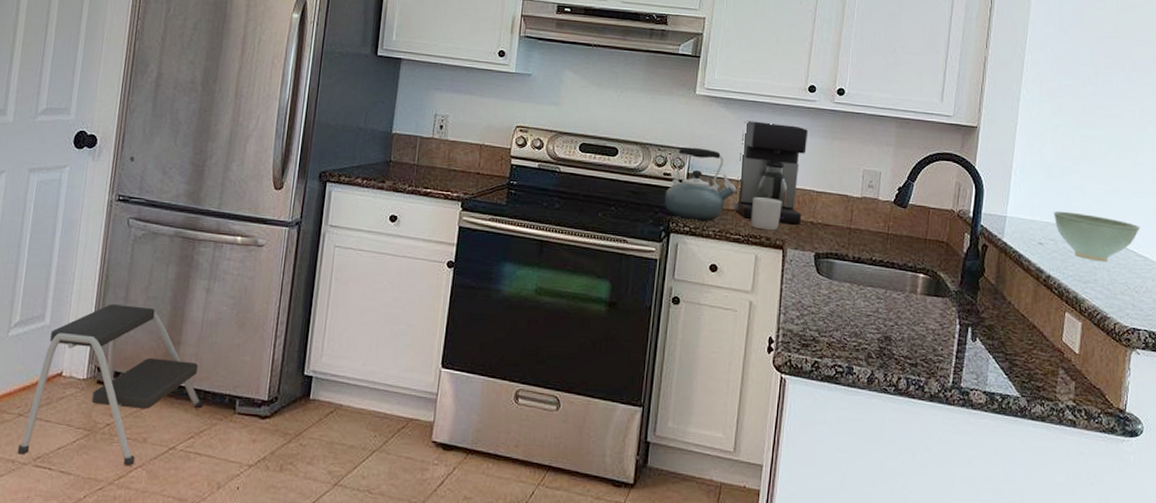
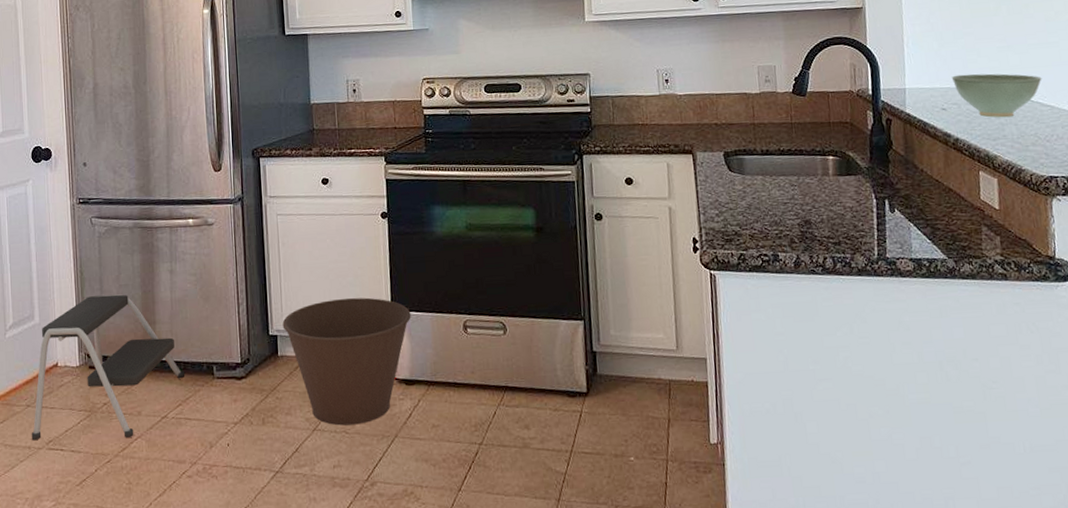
basket: none [320,346,462,486] -> present [282,297,411,426]
kettle: present [664,146,737,221] -> none [571,71,639,140]
coffee maker: present [733,121,808,225] -> none [635,36,705,131]
mug: present [750,197,782,231] -> none [655,107,686,139]

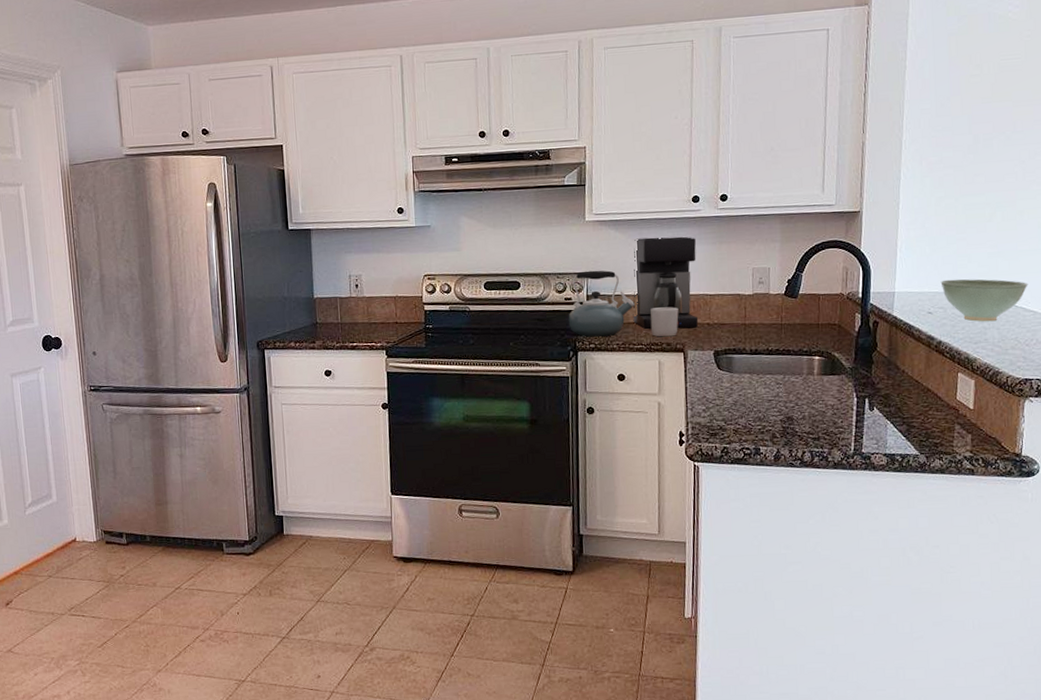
step stool: present [31,294,185,441] -> none [54,476,197,608]
basket: present [282,297,411,426] -> none [287,482,410,598]
kettle: none [571,71,639,140] -> present [568,270,635,337]
coffee maker: none [635,36,705,131] -> present [633,237,698,330]
mug: none [655,107,686,139] -> present [650,307,679,337]

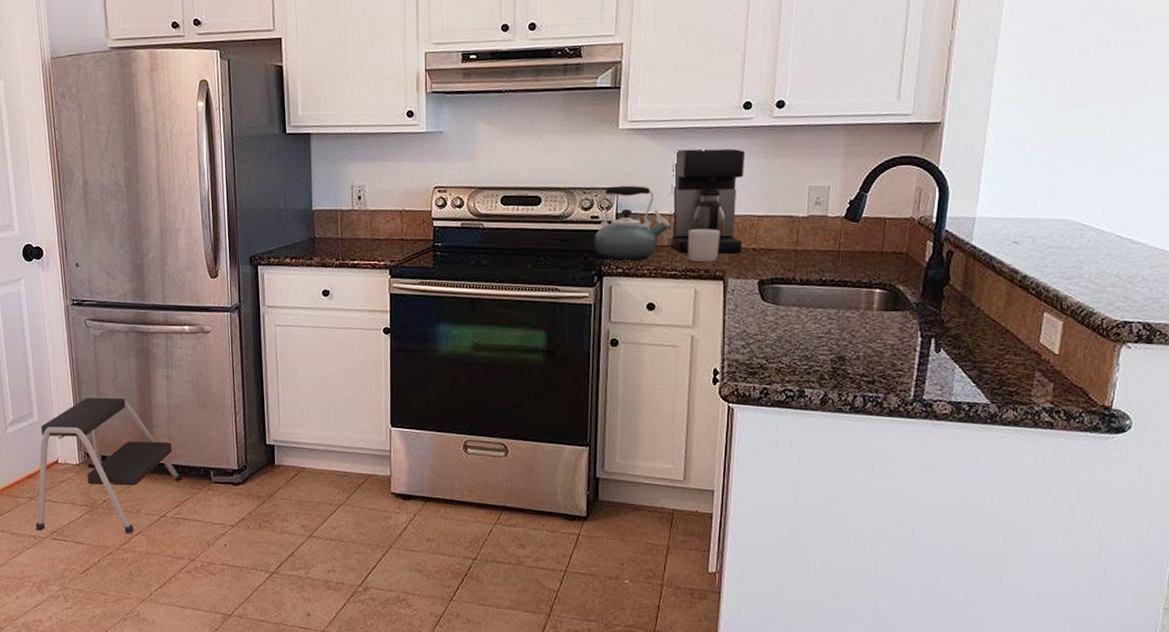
step stool: none [54,476,197,608] -> present [35,397,183,533]
bowl: present [940,279,1028,322] -> none [1031,203,1138,255]

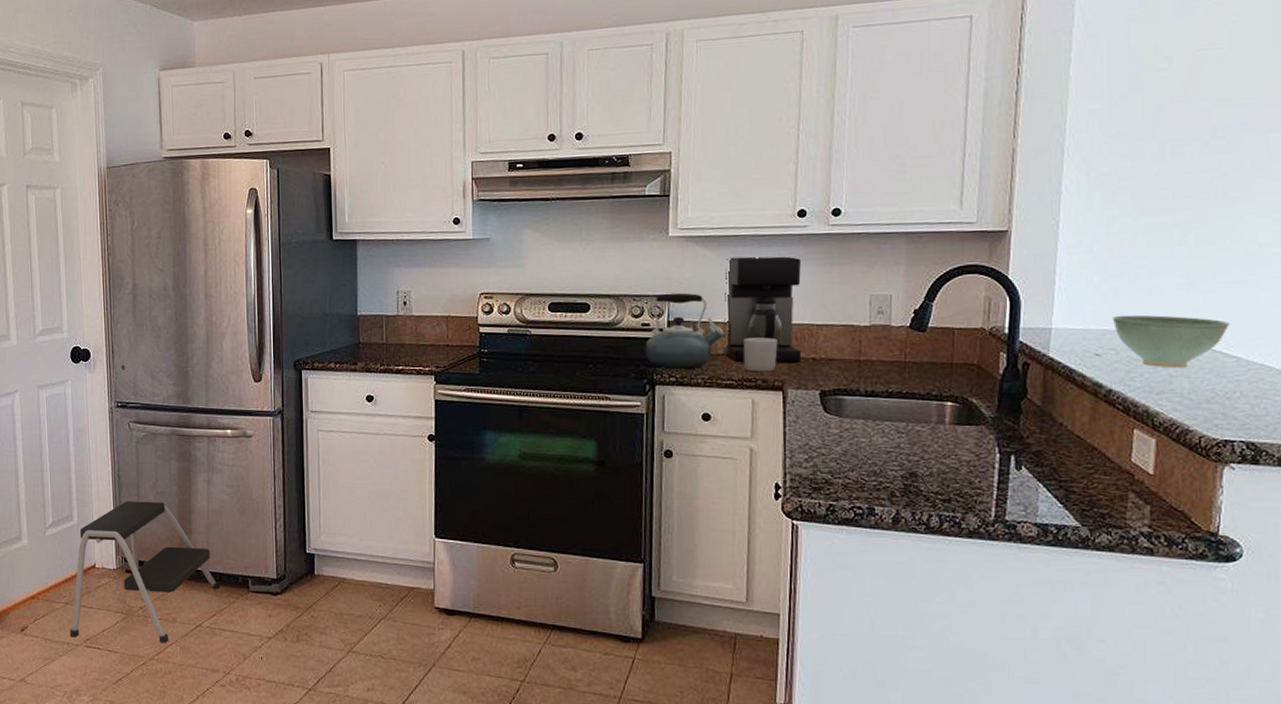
bowl: none [1031,203,1138,255] -> present [1112,314,1230,368]

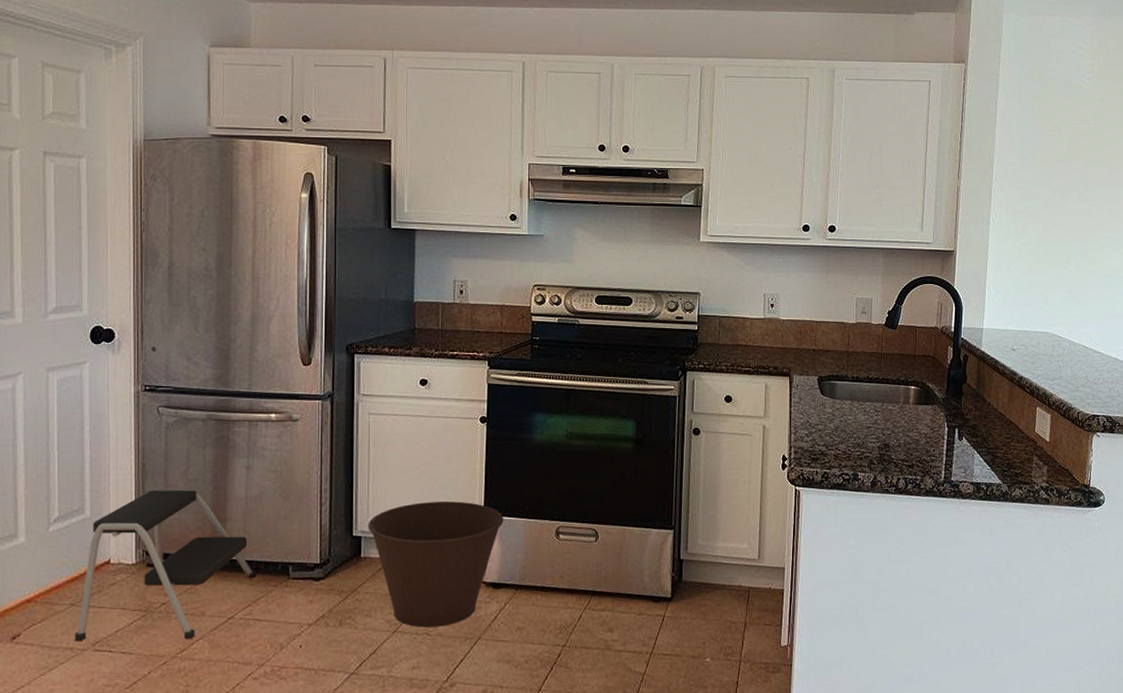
basket: none [320,522,455,650] -> present [368,501,504,628]
kettle: present [645,292,725,369] -> none [678,291,744,357]
coffee maker: present [722,256,801,363] -> none [742,262,805,353]
mug: present [742,337,778,372] -> none [758,331,786,361]
bowl: present [1112,314,1230,368] -> none [1022,319,1097,361]

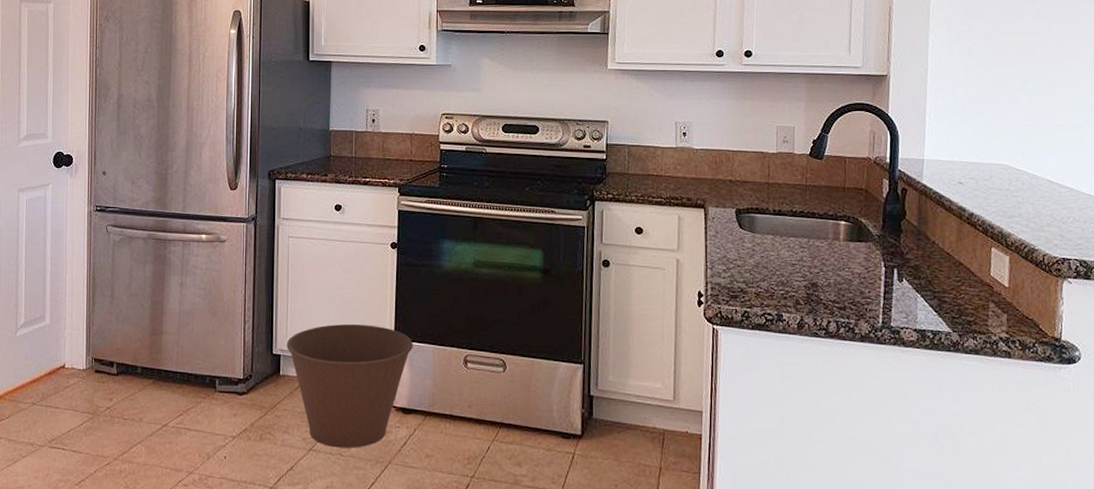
step stool: present [74,489,257,642] -> none [35,302,188,442]

